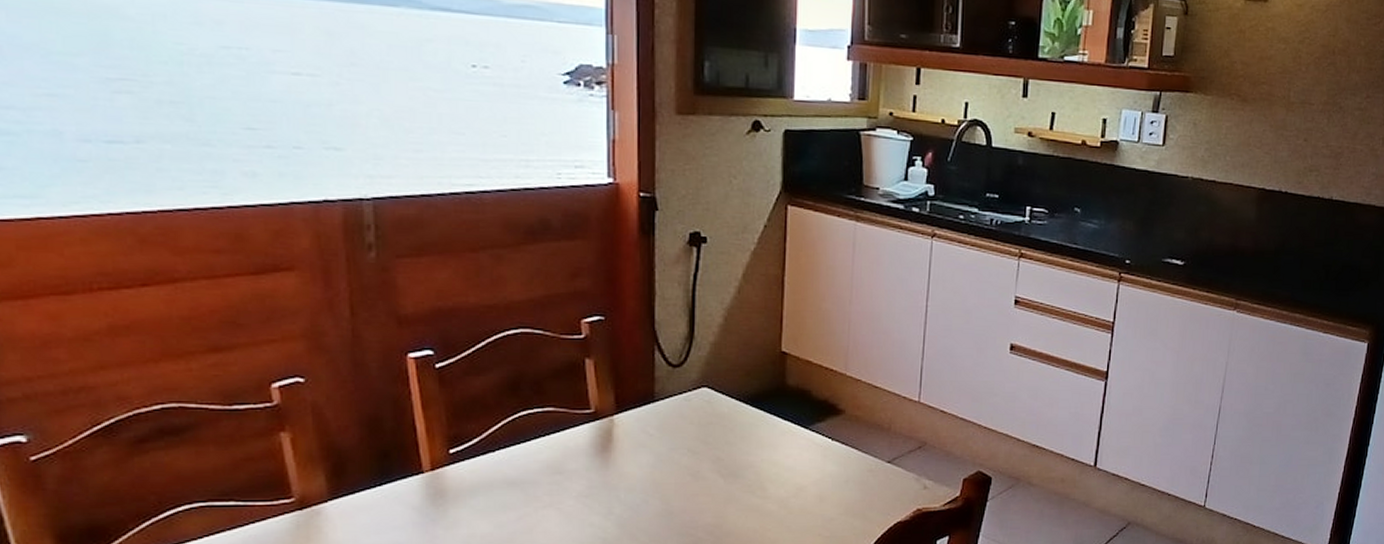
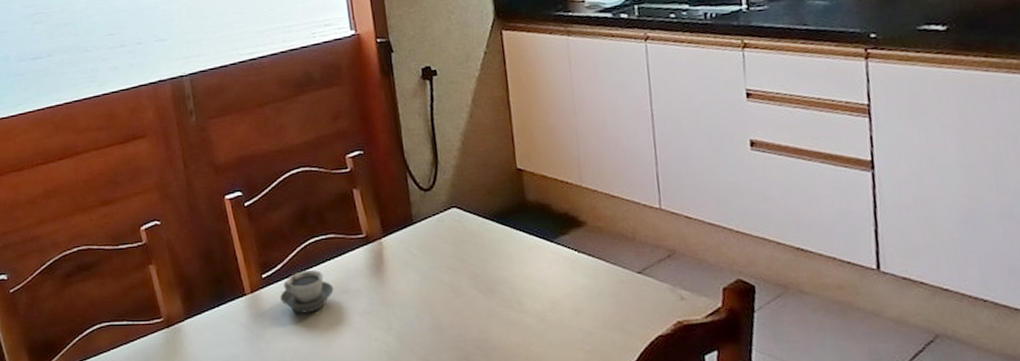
cup: none [471,447,545,495] -> present [280,270,334,313]

